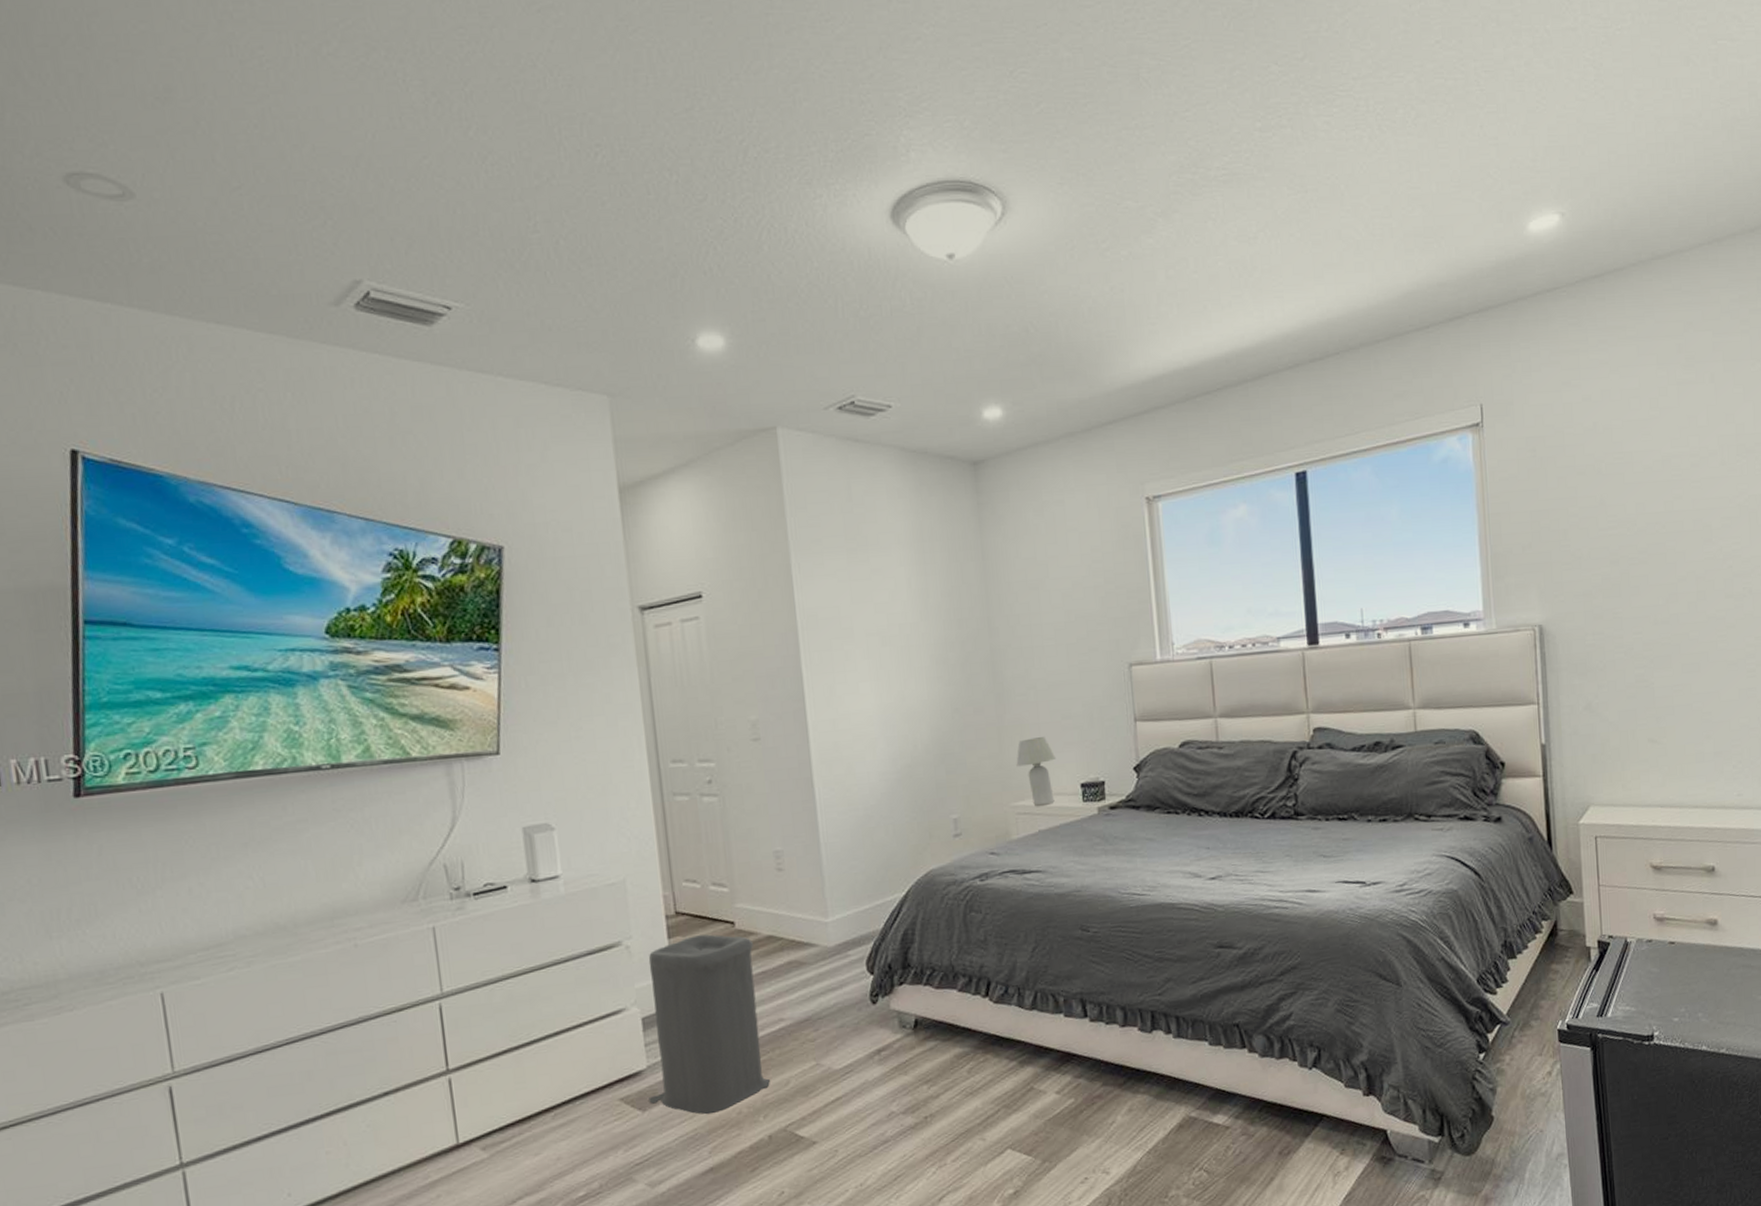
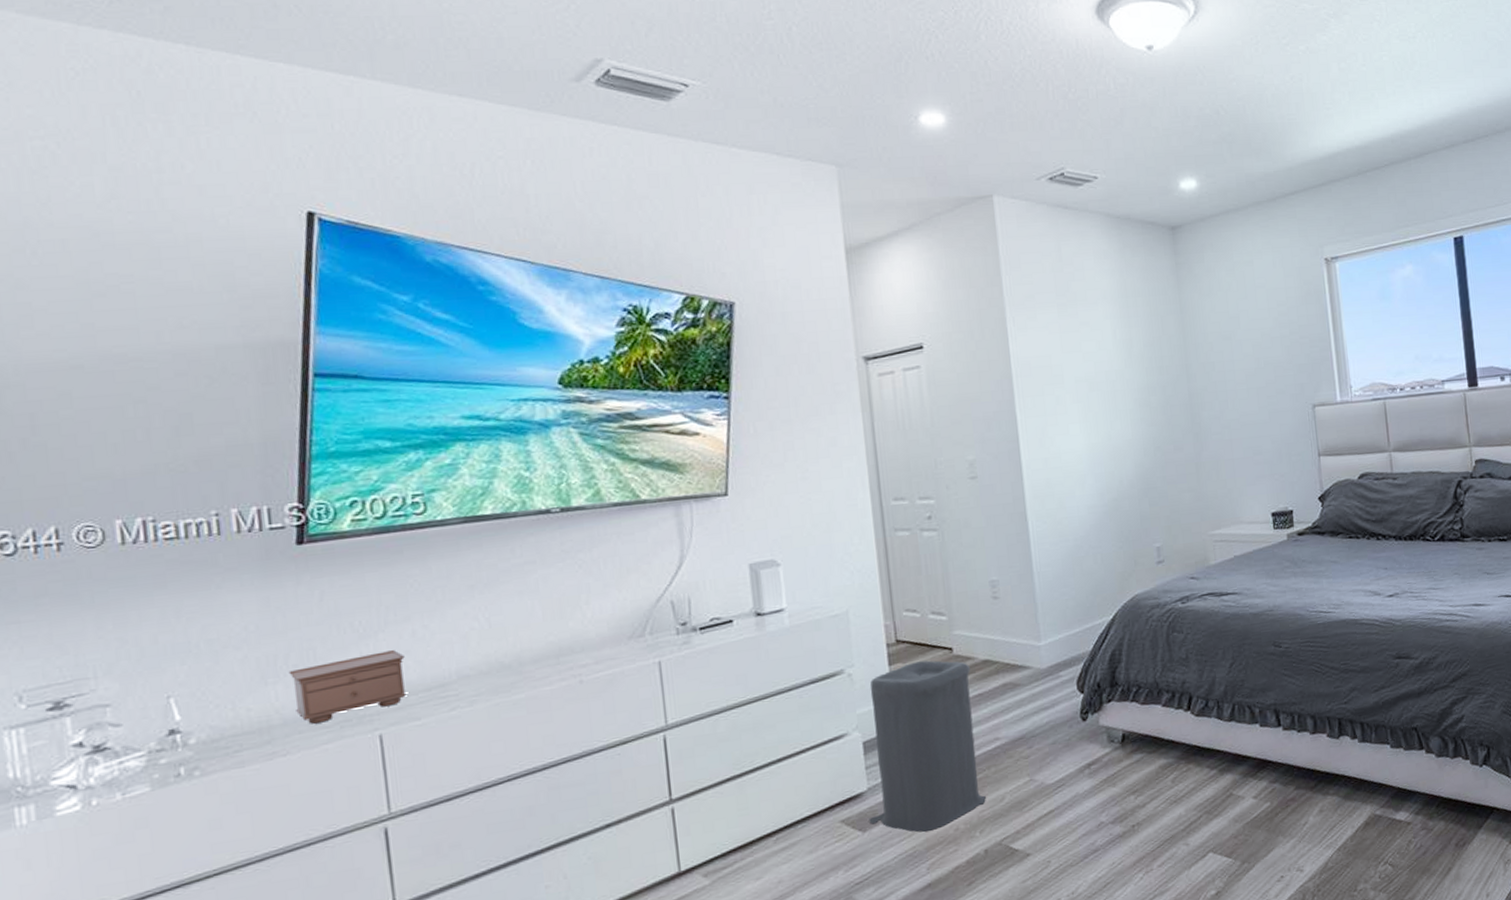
jewelry box: none [71,908,186,980] -> present [288,650,407,724]
table lamp: present [1016,737,1057,807] -> none [1213,471,1249,535]

